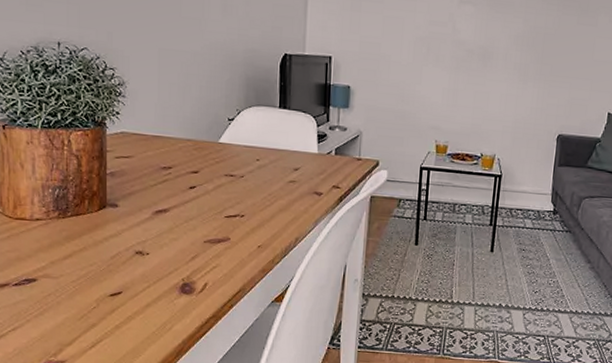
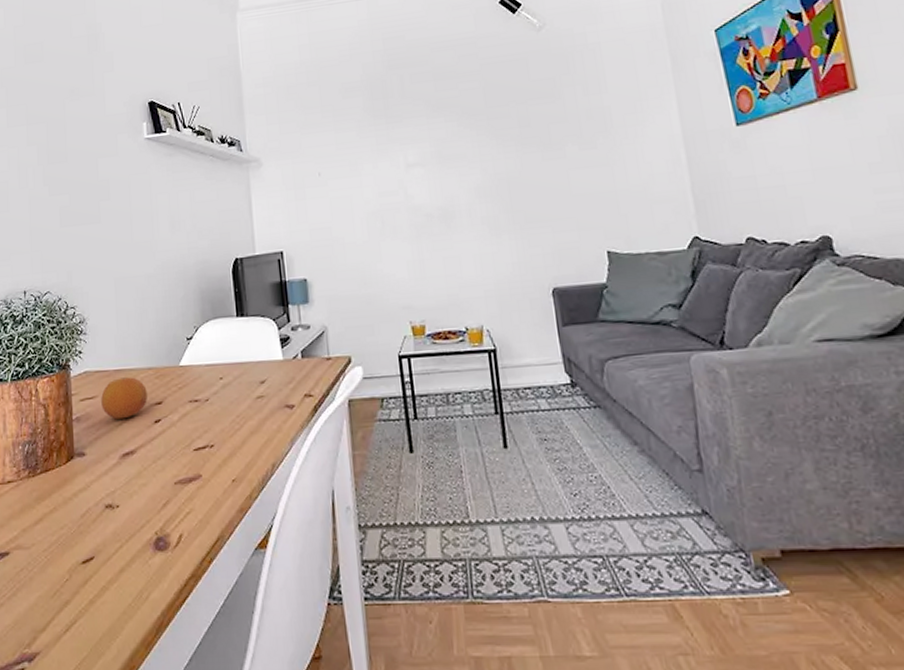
fruit: none [137,143,185,181] -> present [101,377,148,420]

